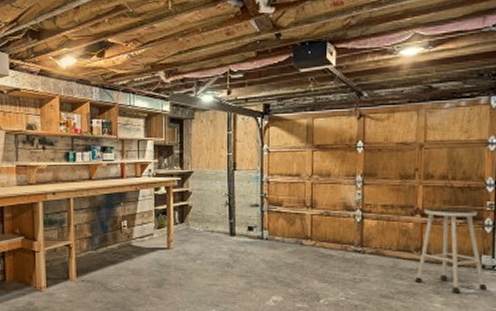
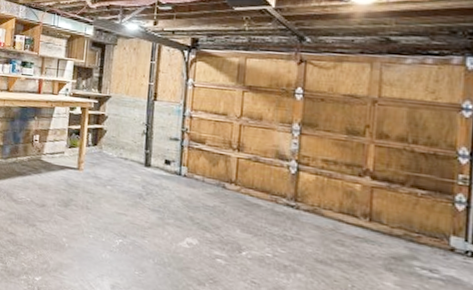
stool: present [415,207,488,294] -> none [361,170,458,279]

